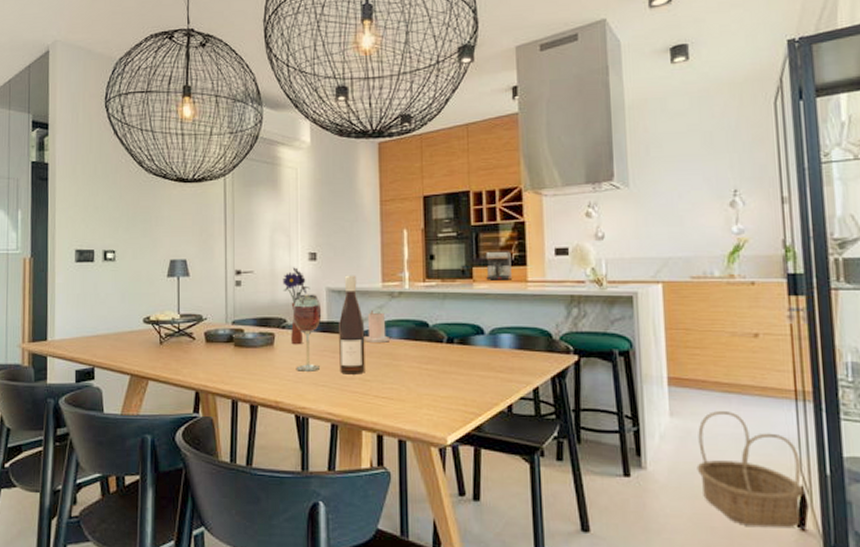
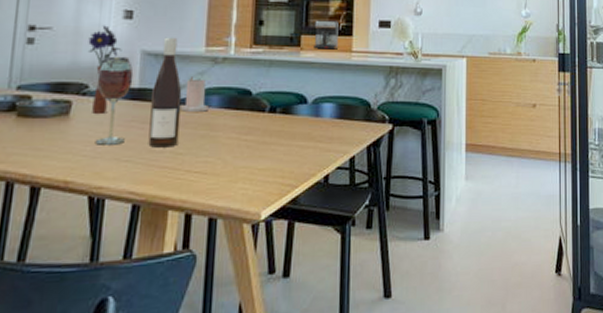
basket: present [697,411,804,527] -> none [484,174,561,276]

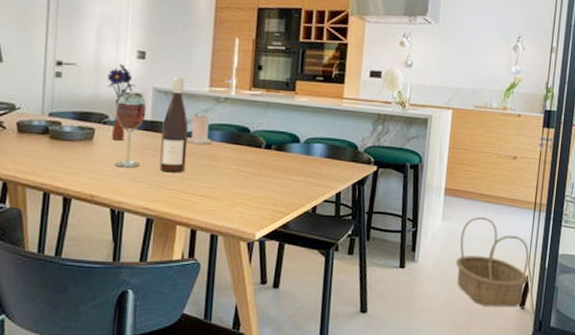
coffee maker: present [313,20,339,50] -> none [307,67,332,96]
basket: none [484,174,561,276] -> present [455,217,530,306]

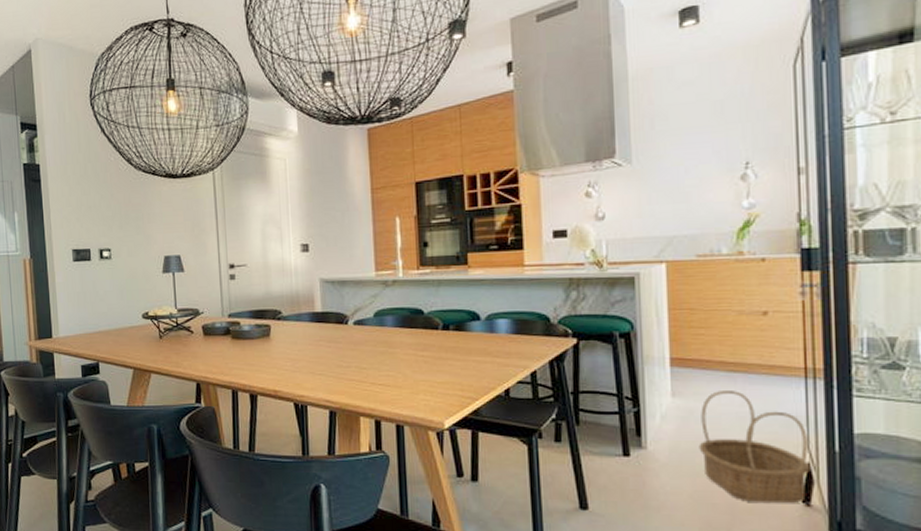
flower arrangement: present [107,63,136,141] -> none [276,259,304,335]
wineglass: present [115,91,147,168] -> none [287,285,316,361]
bottle: present [159,76,189,173] -> none [333,265,361,363]
candle: present [187,113,212,145] -> none [360,300,385,331]

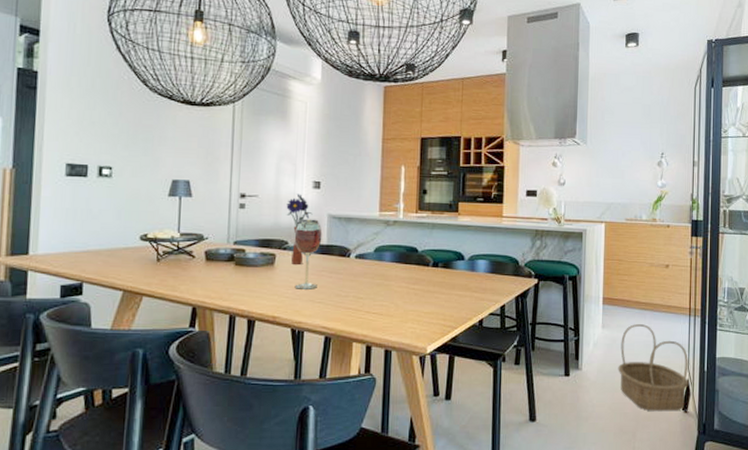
flower arrangement: none [276,259,304,335] -> present [286,194,313,264]
wineglass: none [287,285,316,361] -> present [294,219,322,290]

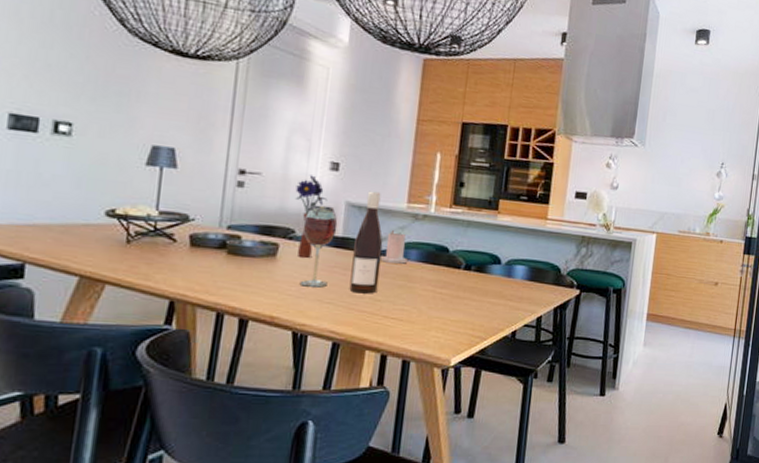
bottle: none [336,203,361,293] -> present [349,191,383,294]
candle: none [360,236,383,265] -> present [381,230,407,264]
basket: present [618,324,689,411] -> none [656,343,729,435]

